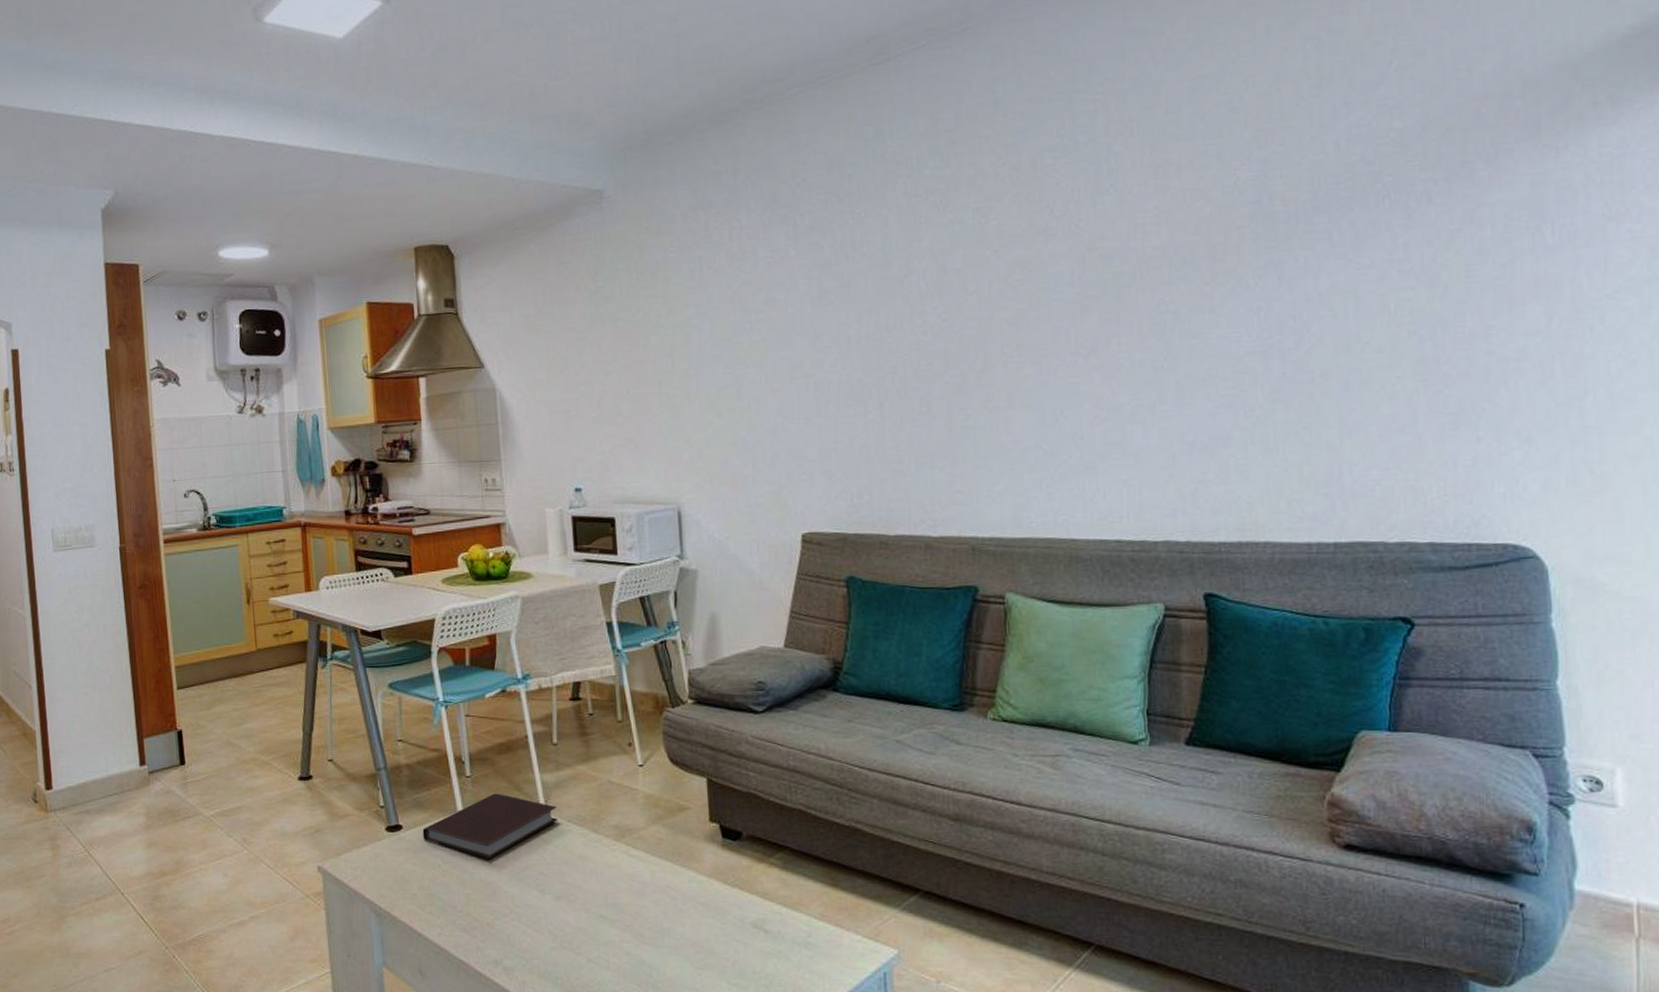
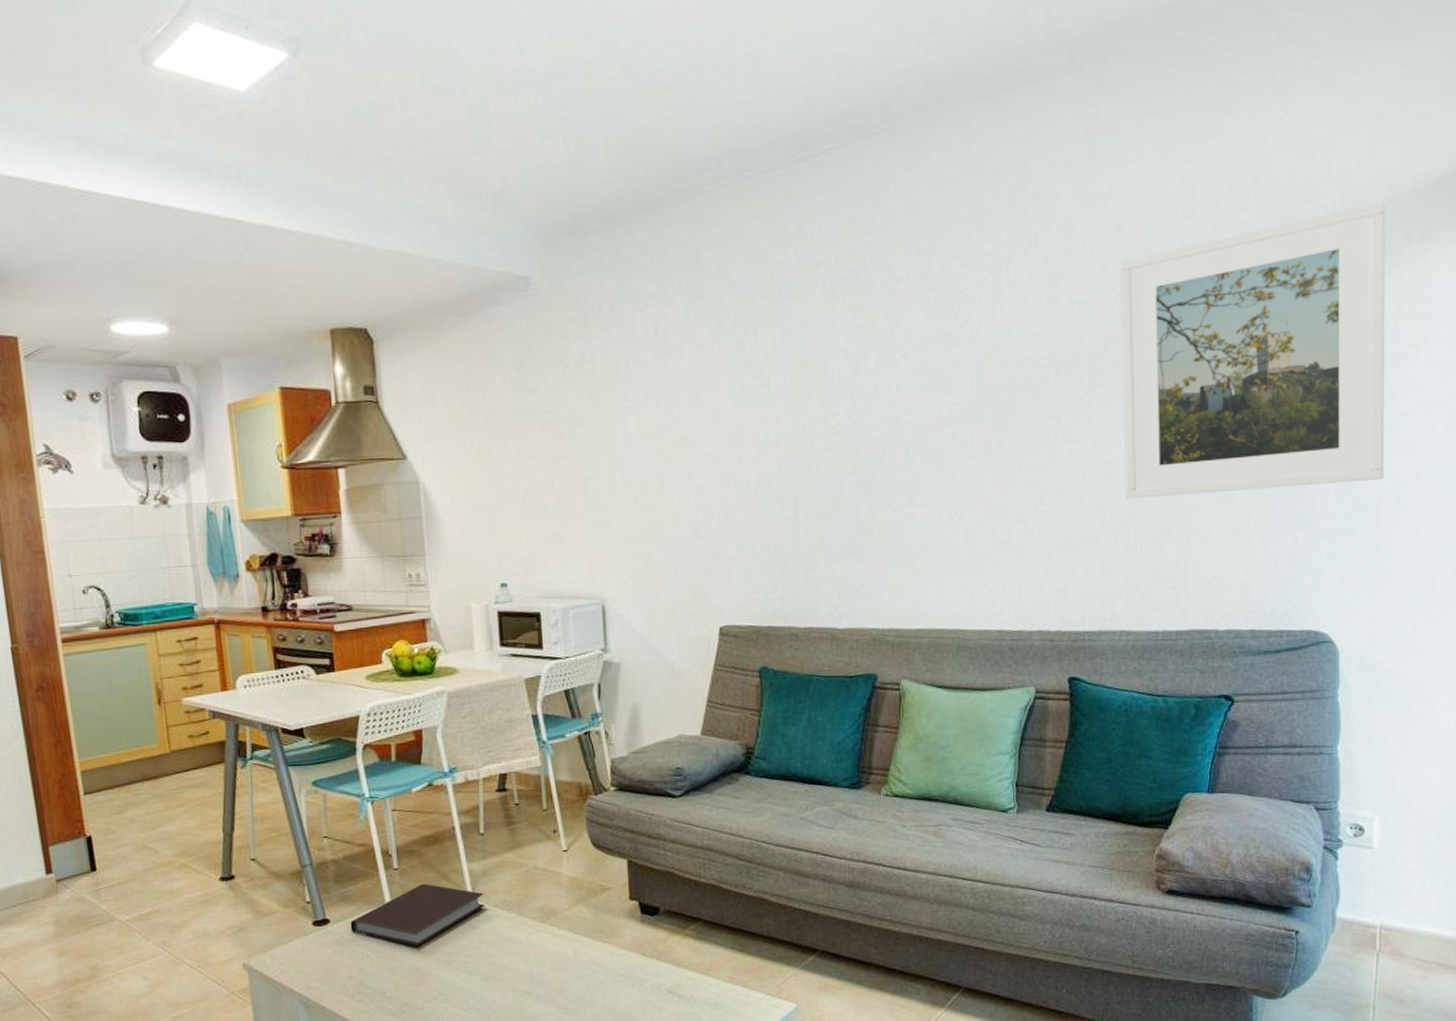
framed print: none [1237,66,1589,397] -> present [1119,203,1386,500]

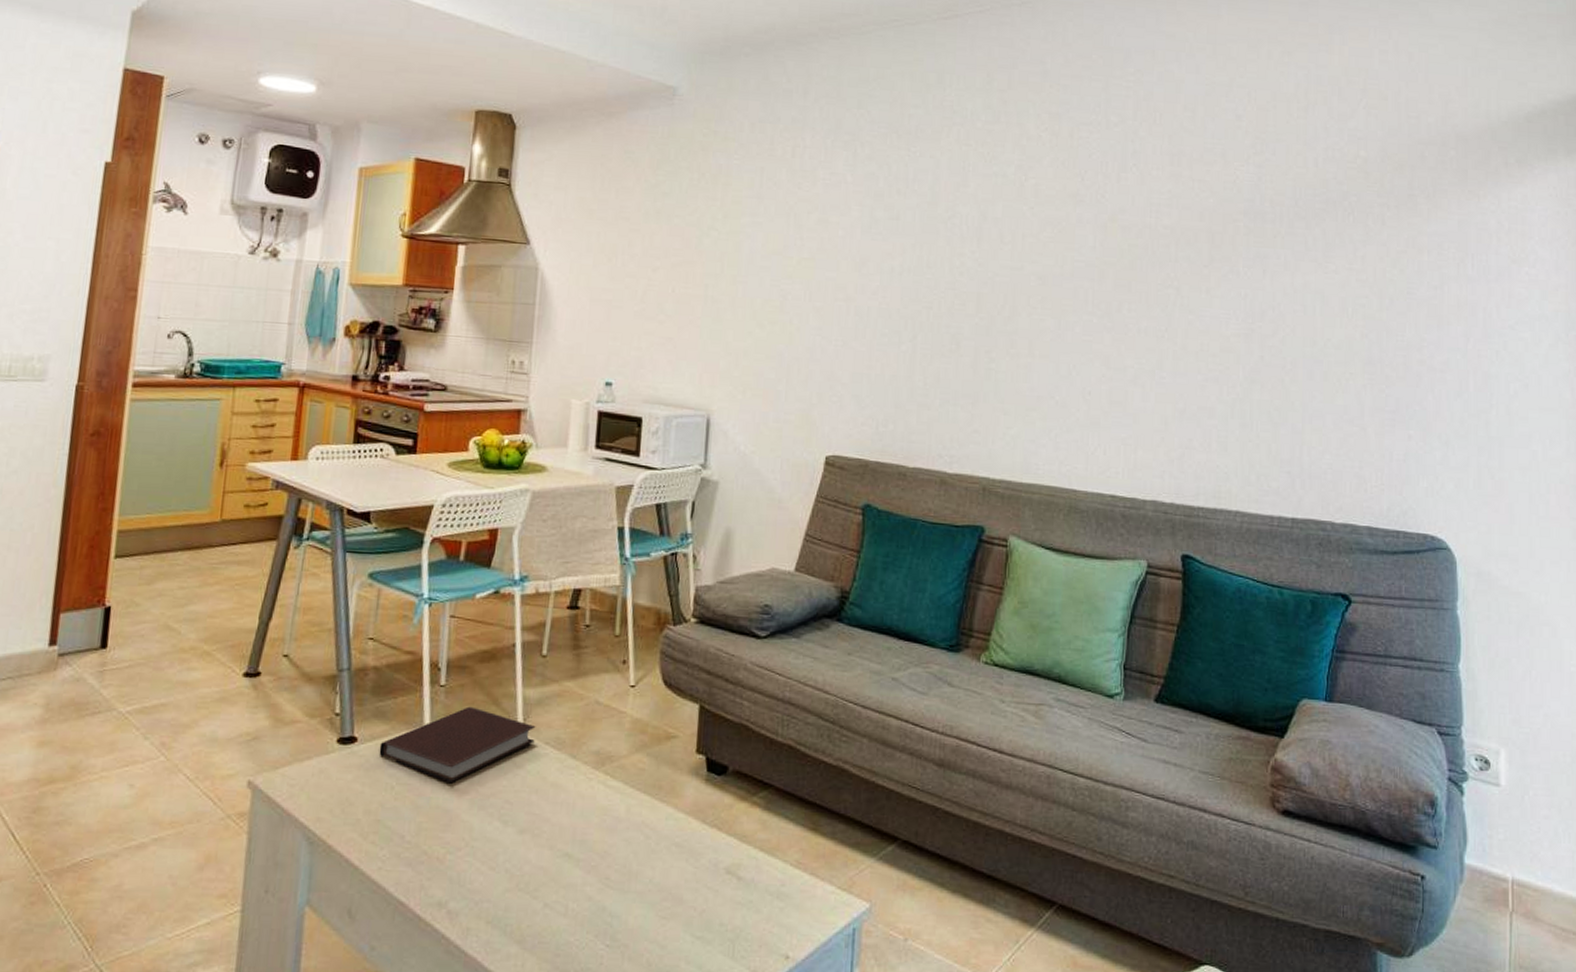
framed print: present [1119,203,1386,500] -> none [1238,127,1494,388]

